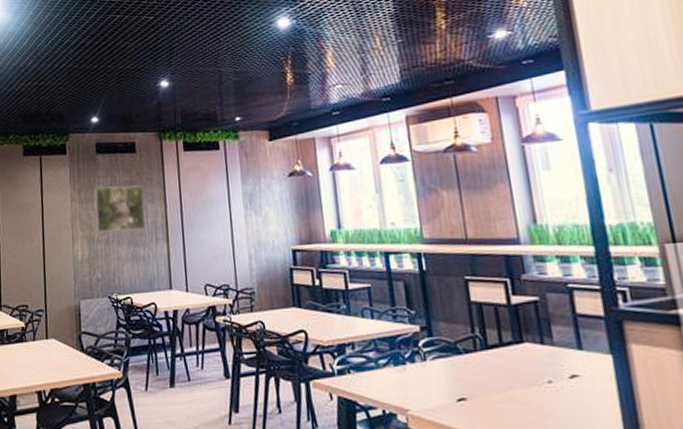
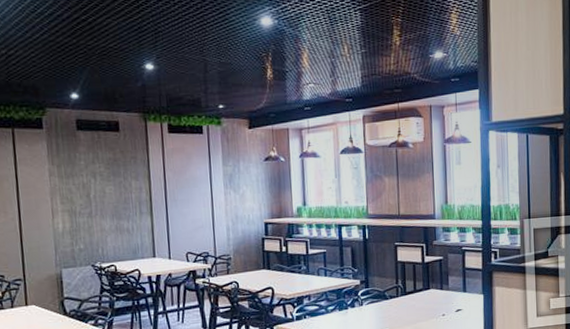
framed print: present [94,185,146,233] -> none [75,162,130,207]

